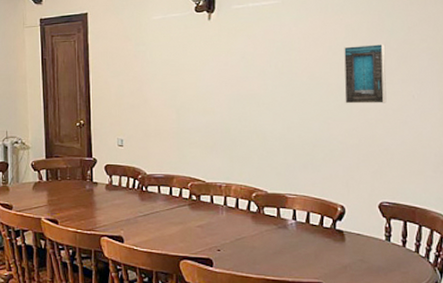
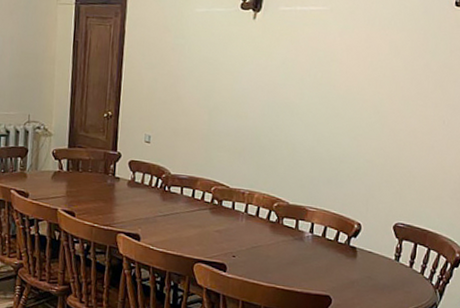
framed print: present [343,43,387,104] -> none [377,63,426,126]

